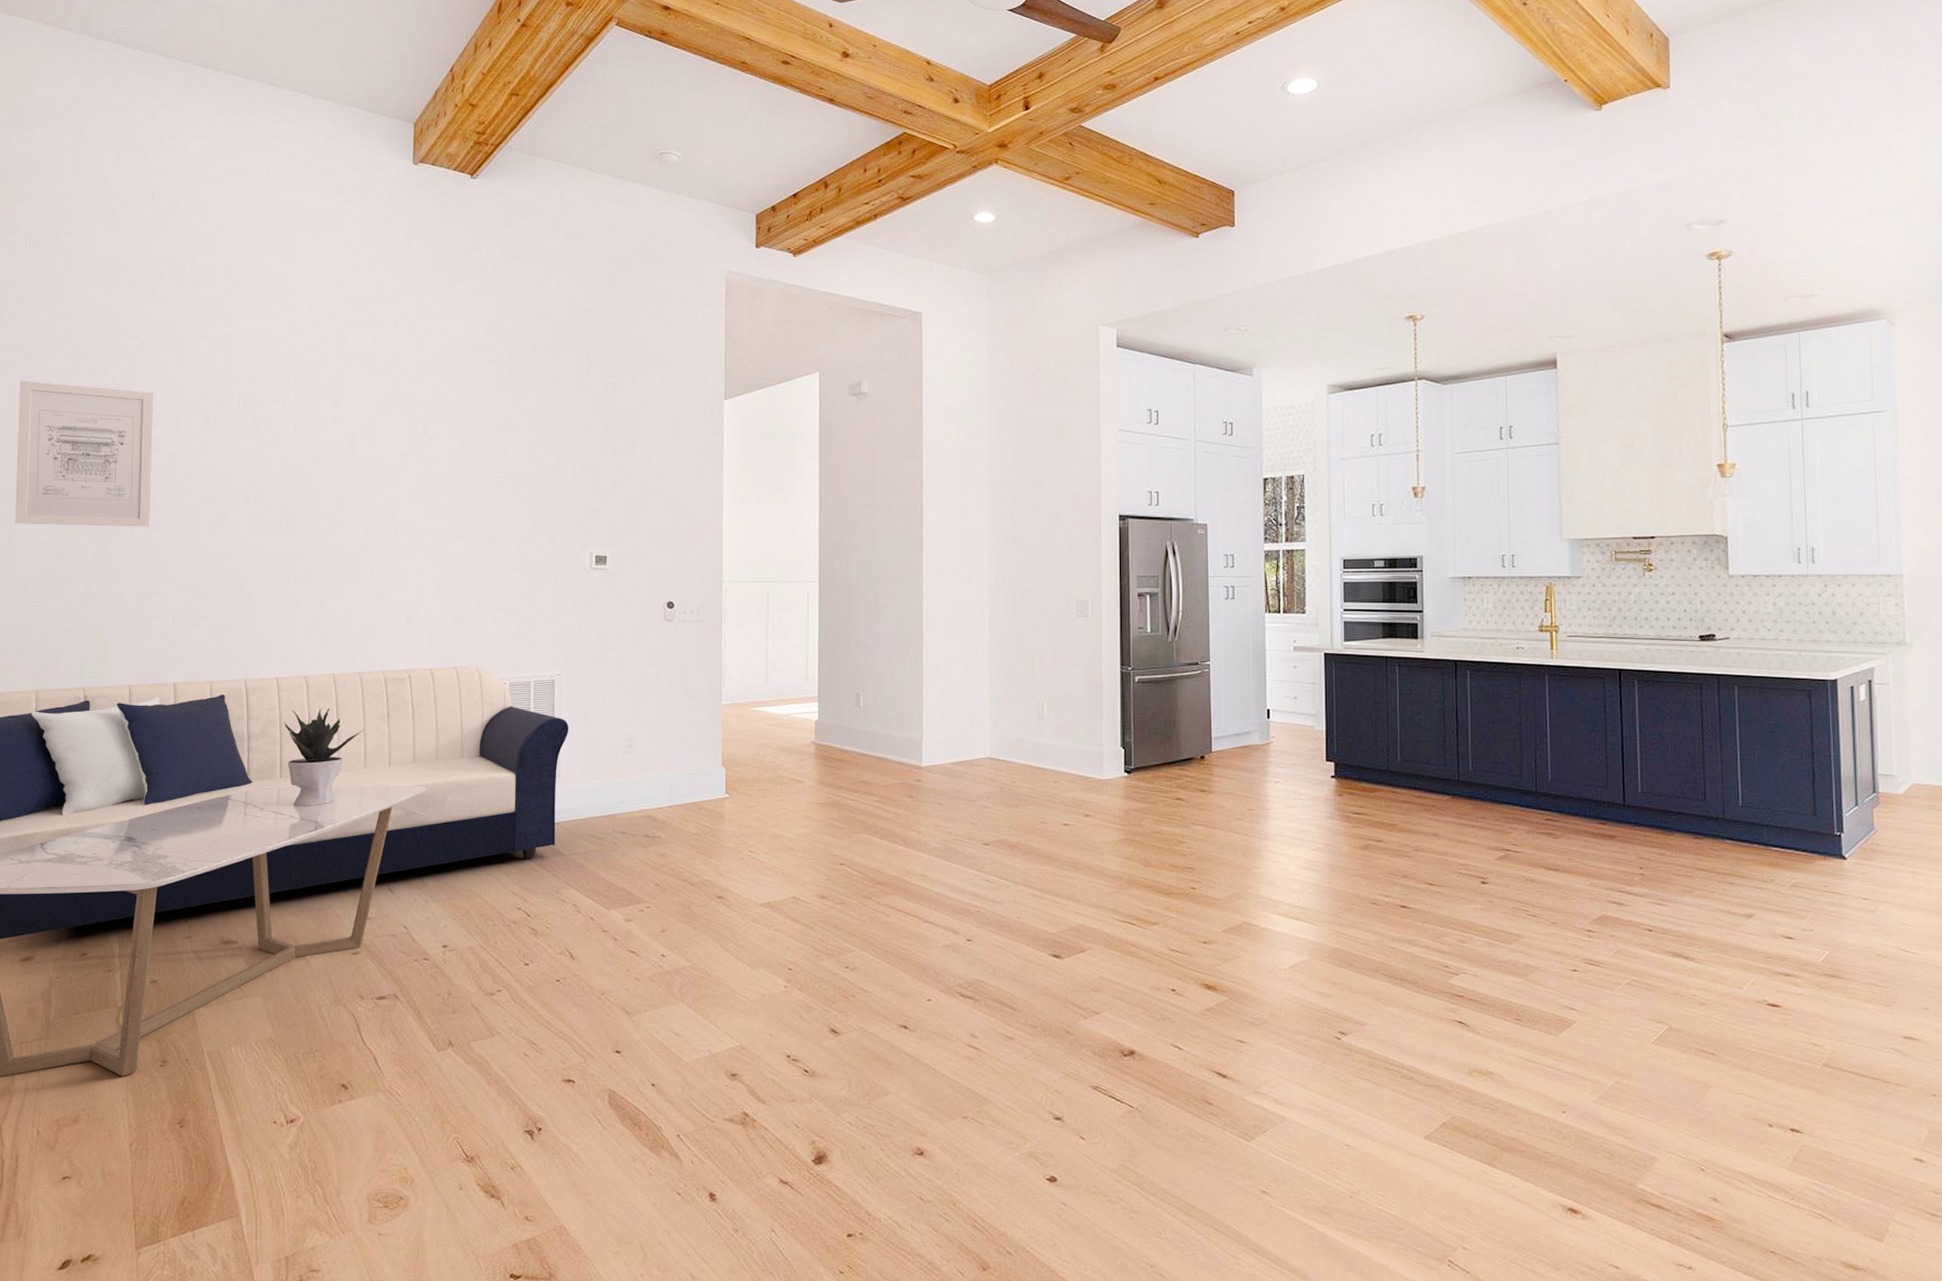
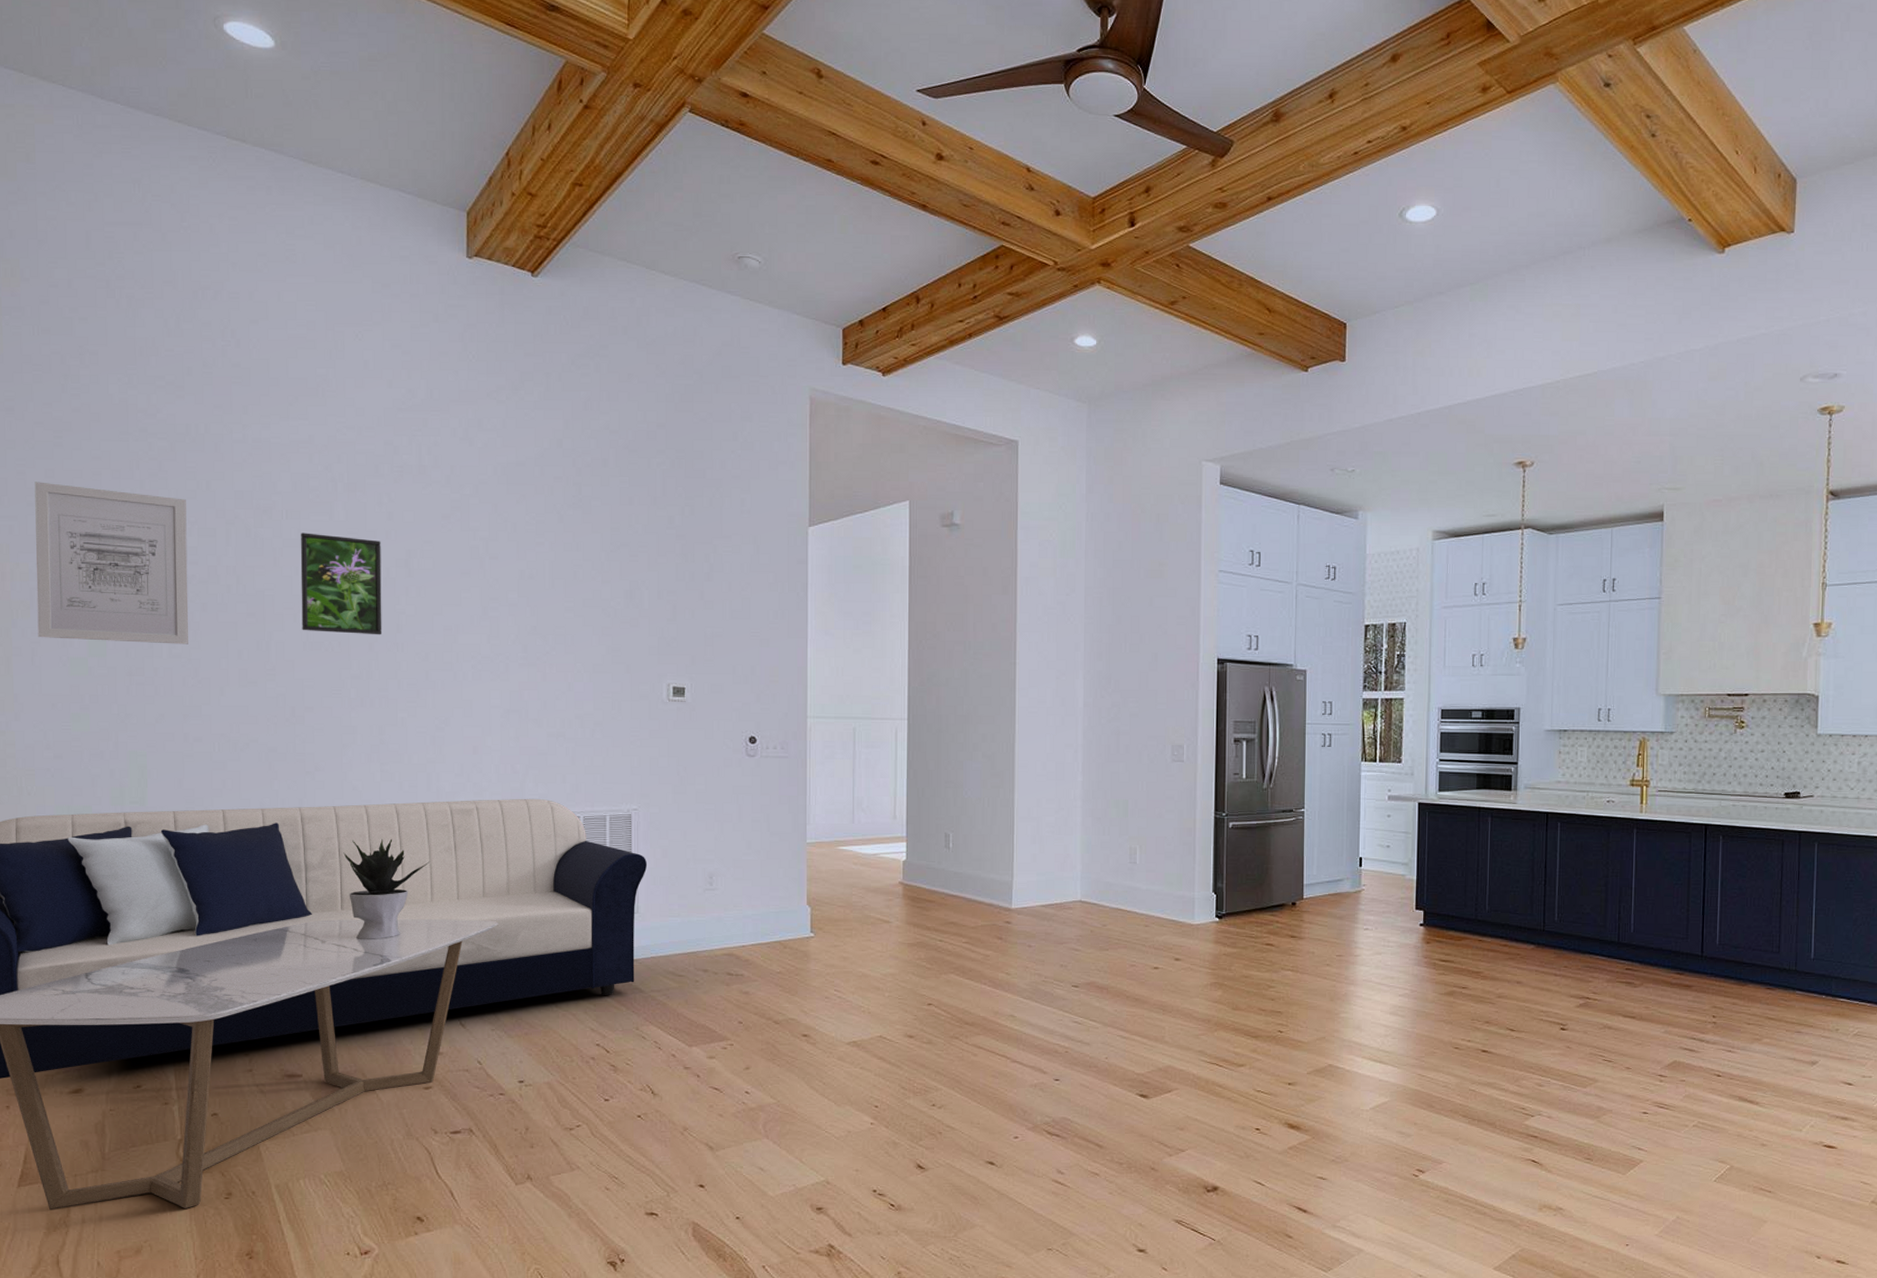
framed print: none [253,420,328,514] -> present [300,533,382,635]

